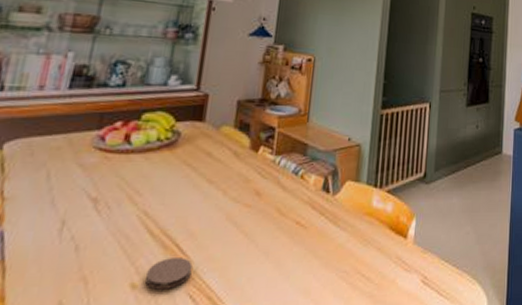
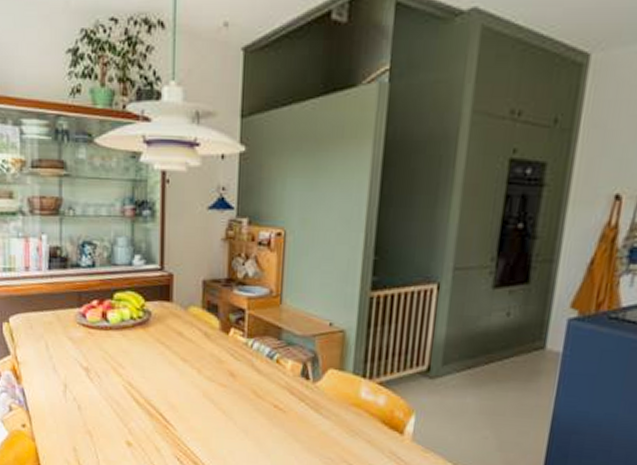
coaster: present [145,257,193,290] -> none [138,424,177,450]

